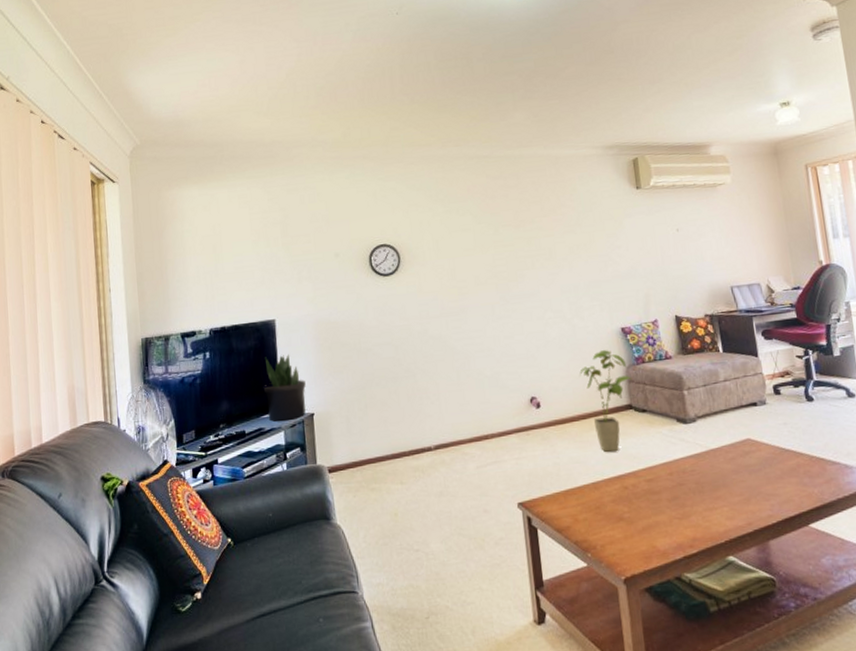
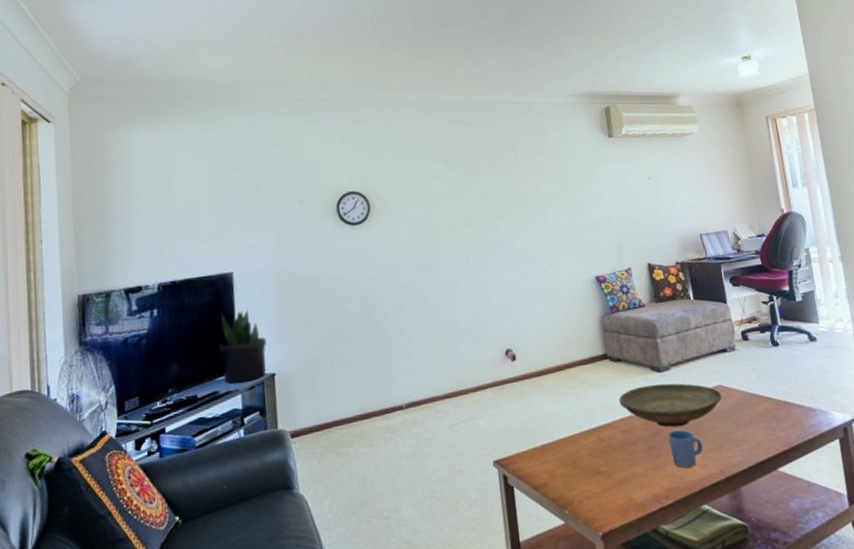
house plant: present [579,350,633,452] -> none [555,299,608,404]
decorative bowl: none [643,435,751,479] -> present [618,383,722,428]
mug: none [693,481,730,519] -> present [668,429,704,468]

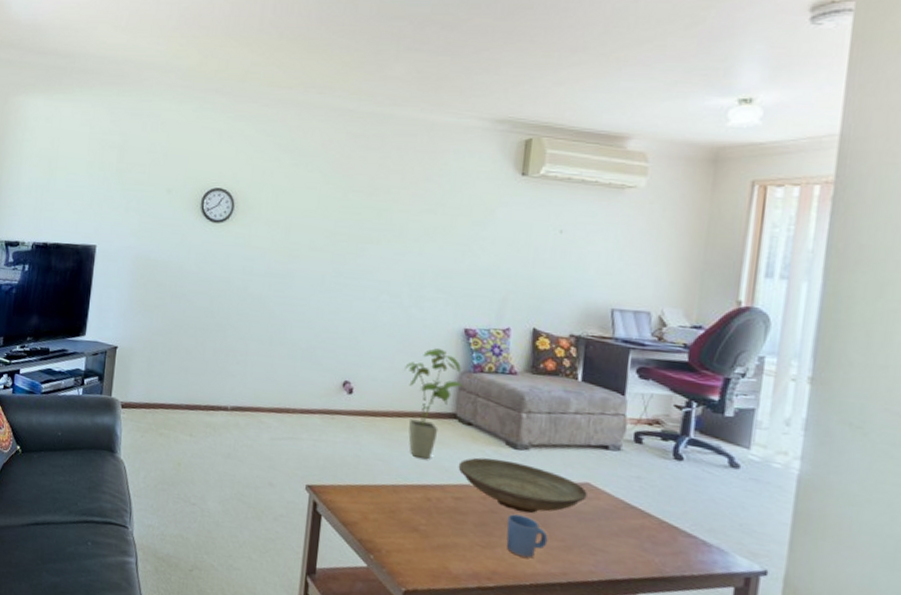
planter: present [220,310,266,384] -> none [73,281,115,349]
house plant: none [555,299,608,404] -> present [405,348,465,459]

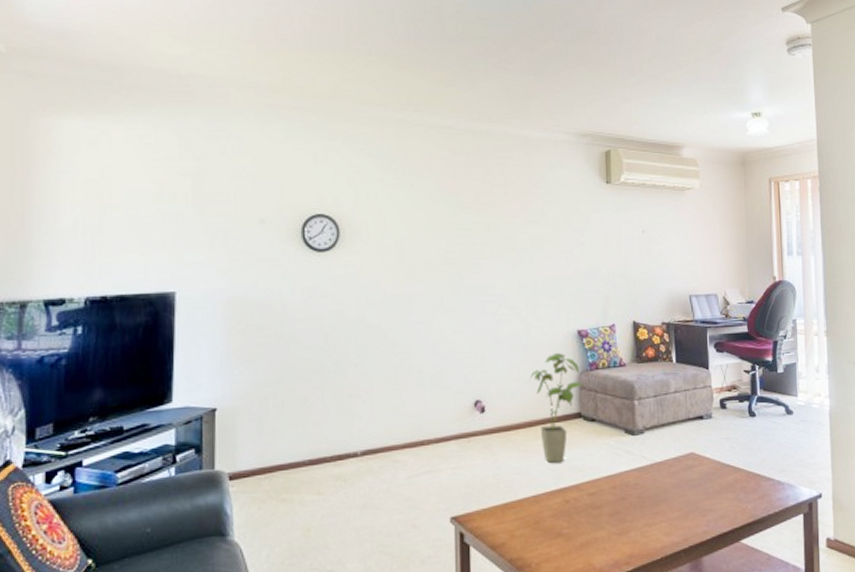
decorative bowl: present [458,457,587,514] -> none [588,447,693,493]
mug: present [506,514,548,558] -> none [635,495,669,535]

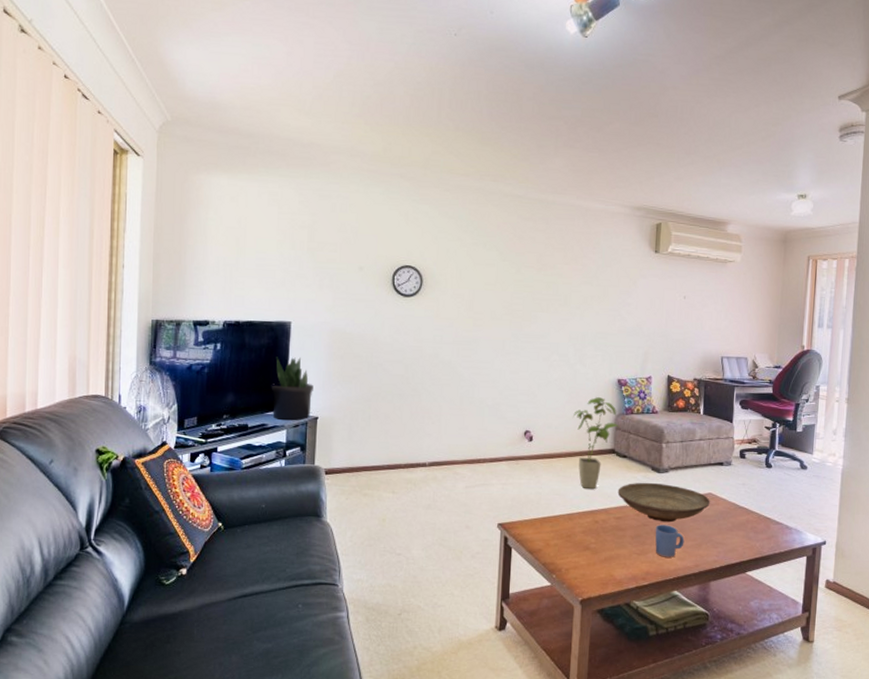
planter: none [154,336,208,417] -> present [272,357,313,421]
decorative bowl: none [588,447,693,493] -> present [617,482,710,523]
mug: none [635,495,669,535] -> present [655,525,685,558]

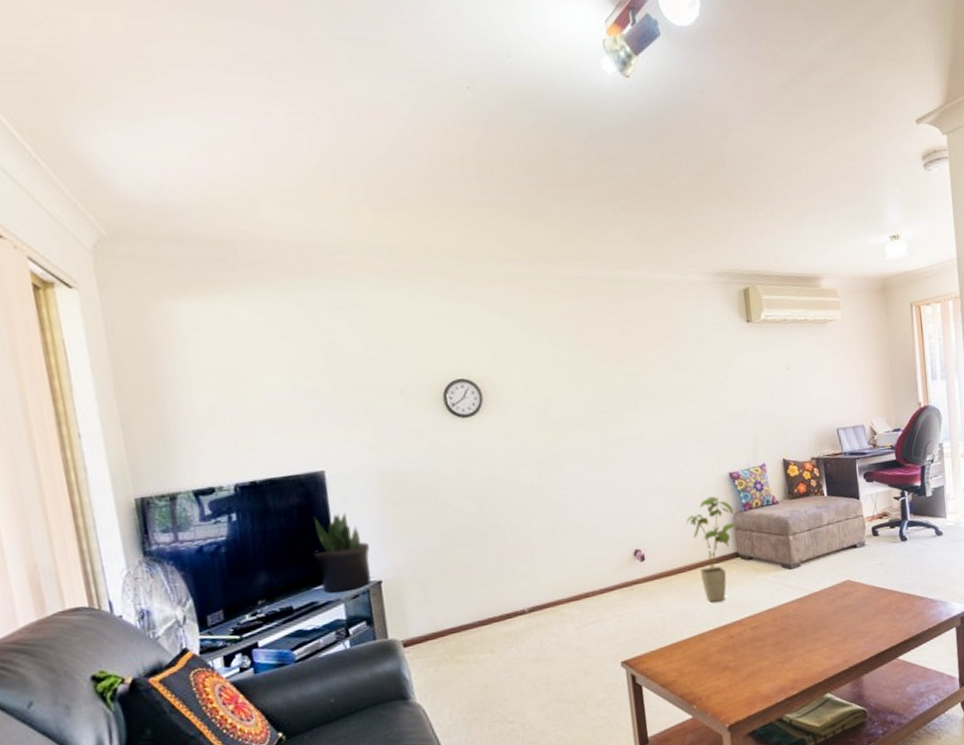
decorative bowl: present [617,482,710,523] -> none [749,579,849,623]
mug: present [655,525,685,558] -> none [796,624,829,660]

